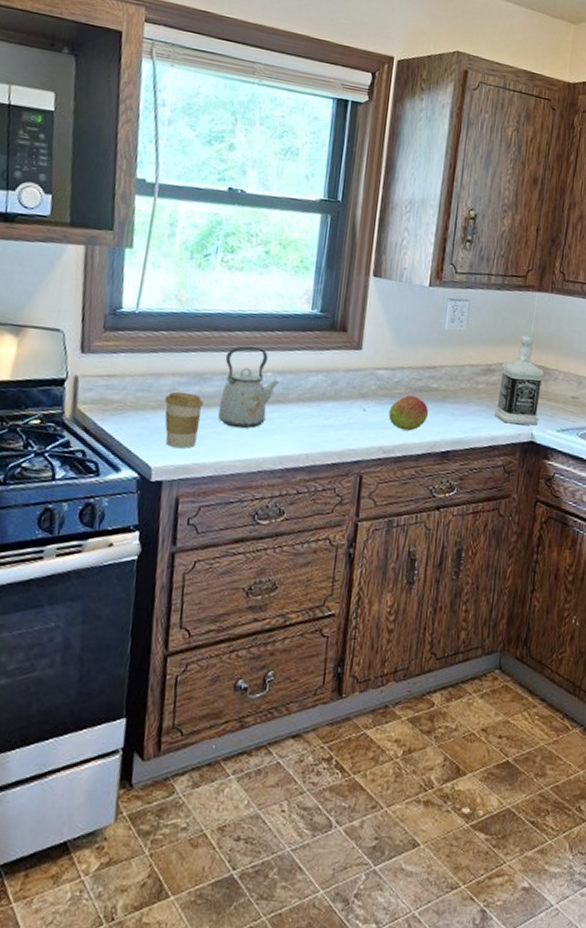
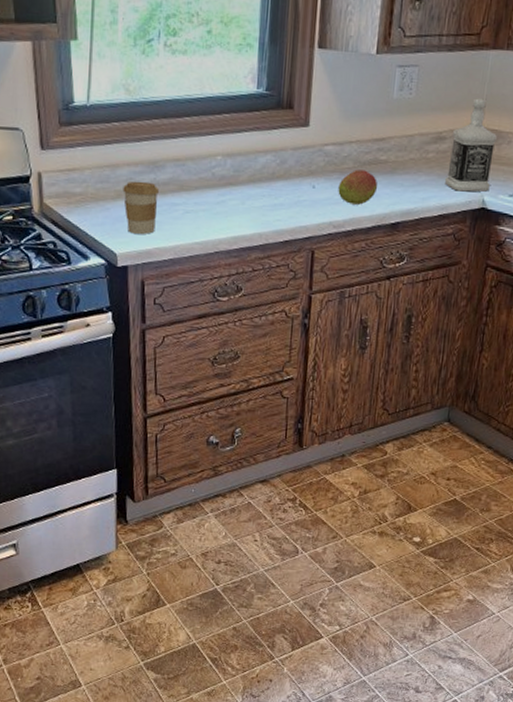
kettle: present [218,346,280,429] -> none [174,130,230,213]

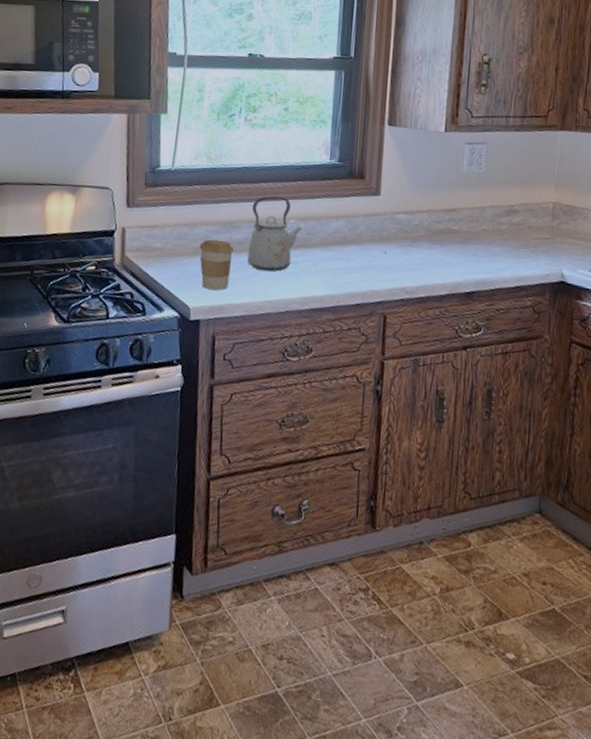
kettle: none [174,130,230,213] -> present [247,195,303,272]
fruit: present [338,169,378,205] -> none [410,238,451,272]
bottle: present [445,98,497,192] -> none [520,174,572,266]

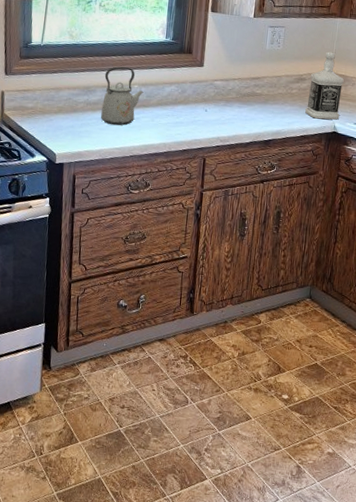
coffee cup: present [199,239,234,291] -> none [63,100,90,140]
bottle: none [520,174,572,266] -> present [305,51,344,120]

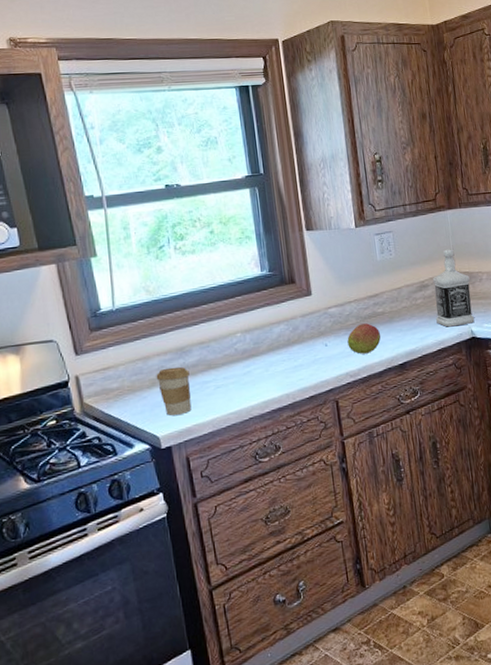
coffee cup: none [63,100,90,140] -> present [156,367,192,416]
kettle: present [101,66,144,126] -> none [198,314,249,387]
fruit: none [224,99,255,125] -> present [347,323,381,354]

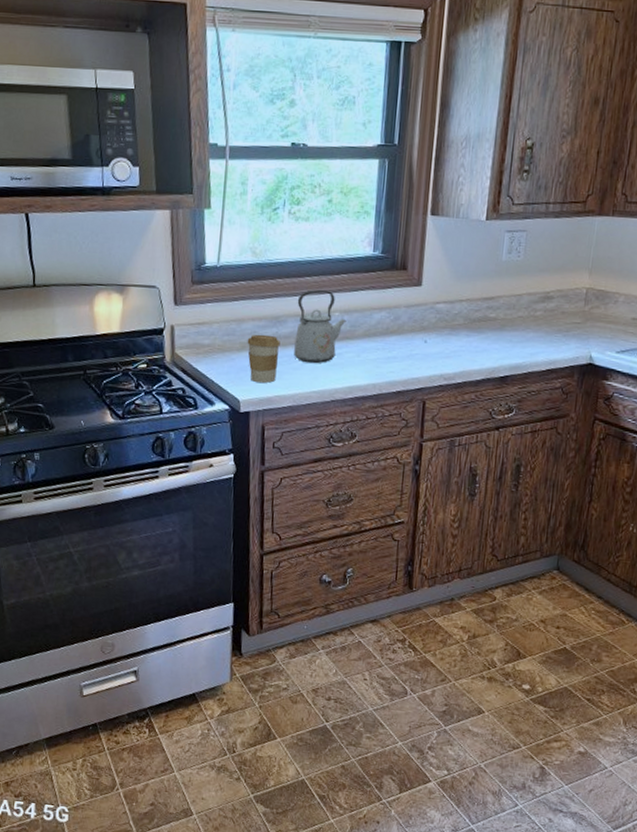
kettle: none [198,314,249,387] -> present [294,289,347,364]
fruit: present [347,323,381,354] -> none [449,326,488,359]
bottle: present [433,249,475,327] -> none [553,260,604,348]

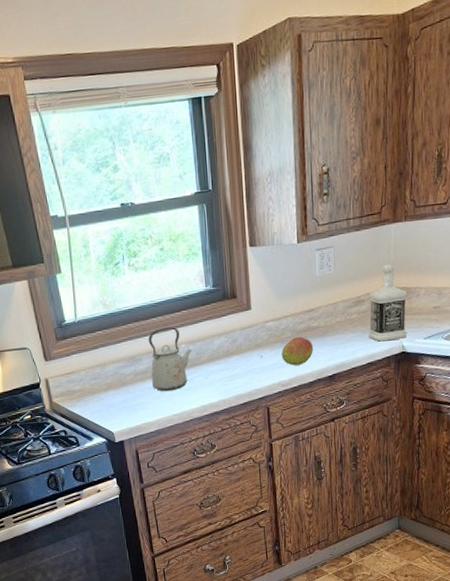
coffee cup: present [247,334,280,384] -> none [111,373,141,415]
fruit: none [449,326,488,359] -> present [281,337,314,366]
bottle: none [553,260,604,348] -> present [369,264,407,342]

